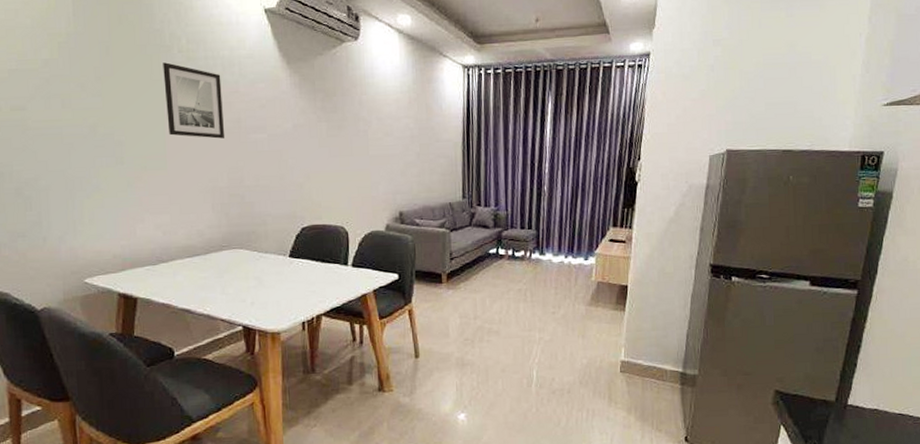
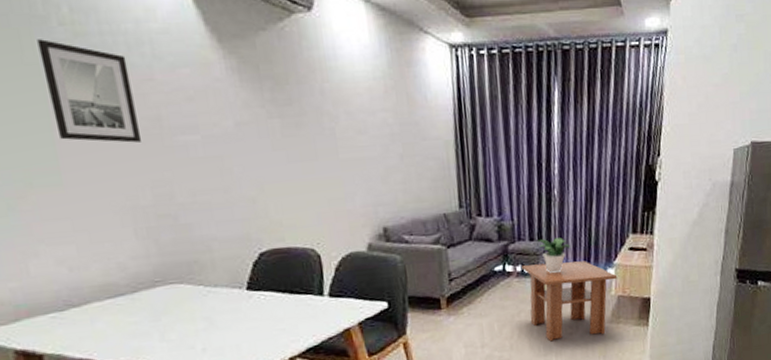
coffee table: none [513,249,598,319] -> present [522,261,618,342]
potted plant: none [527,227,557,259] -> present [537,237,571,274]

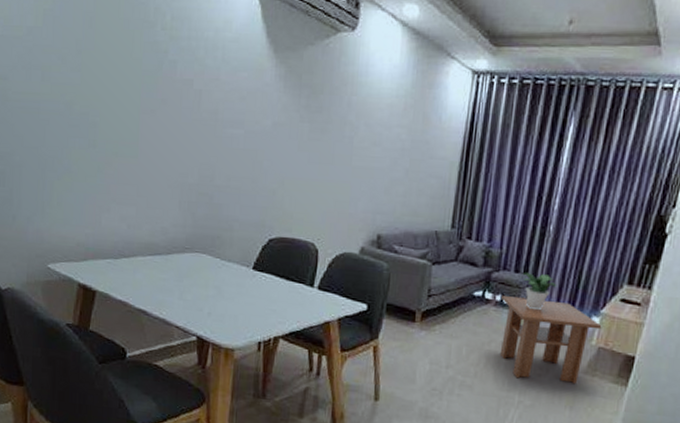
wall art: present [37,39,142,143] -> none [143,40,203,130]

